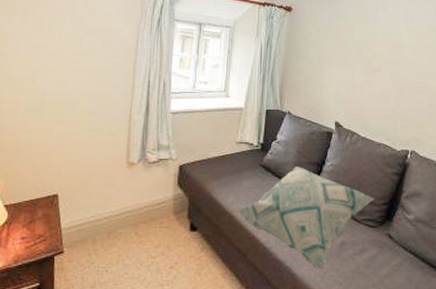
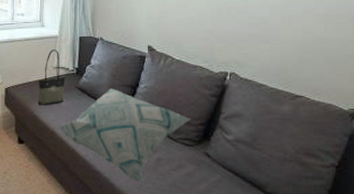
tote bag: none [217,122,249,186] -> present [38,49,65,106]

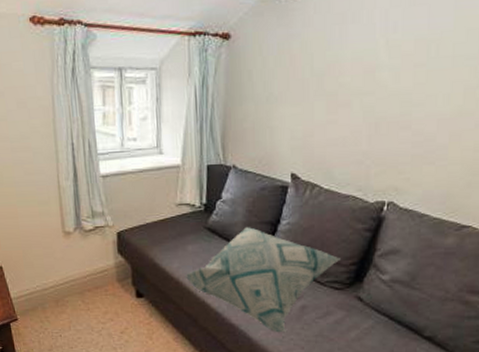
tote bag: present [38,49,65,106] -> none [158,182,191,252]

